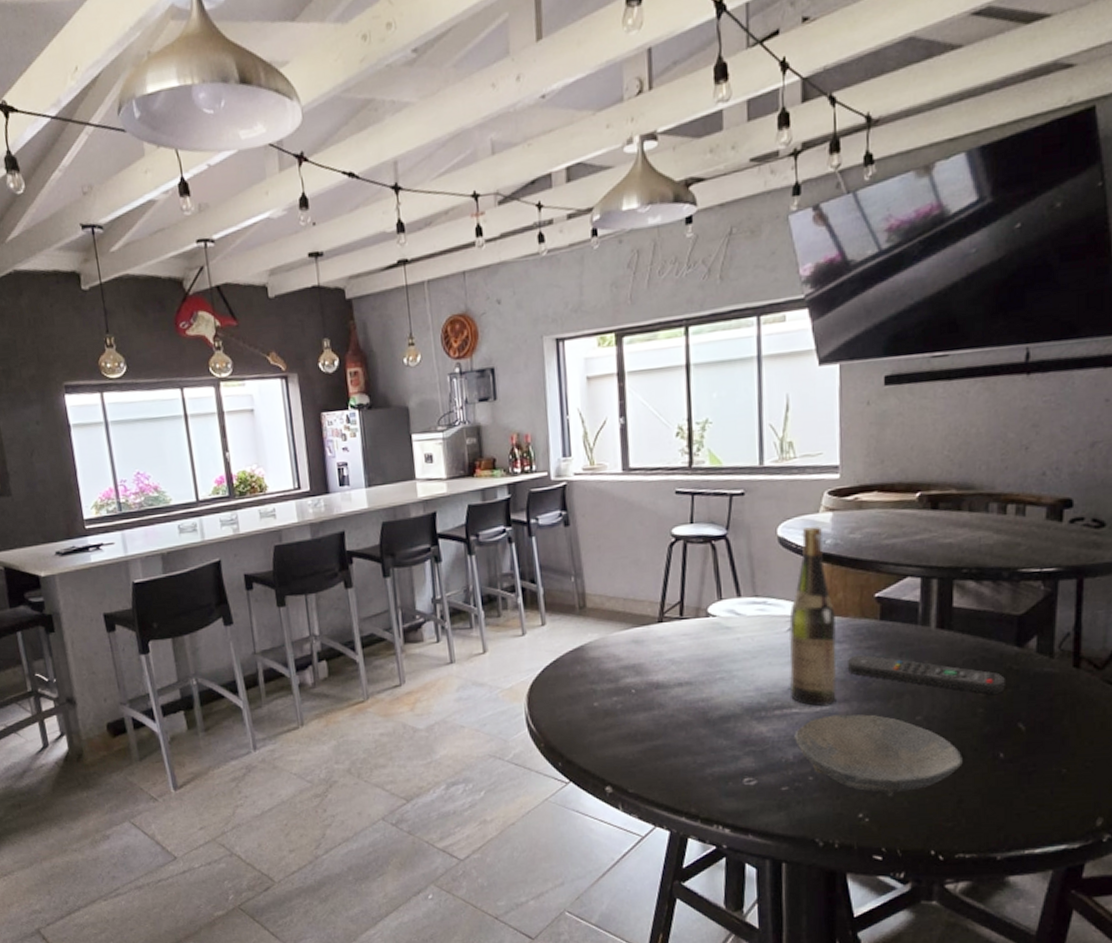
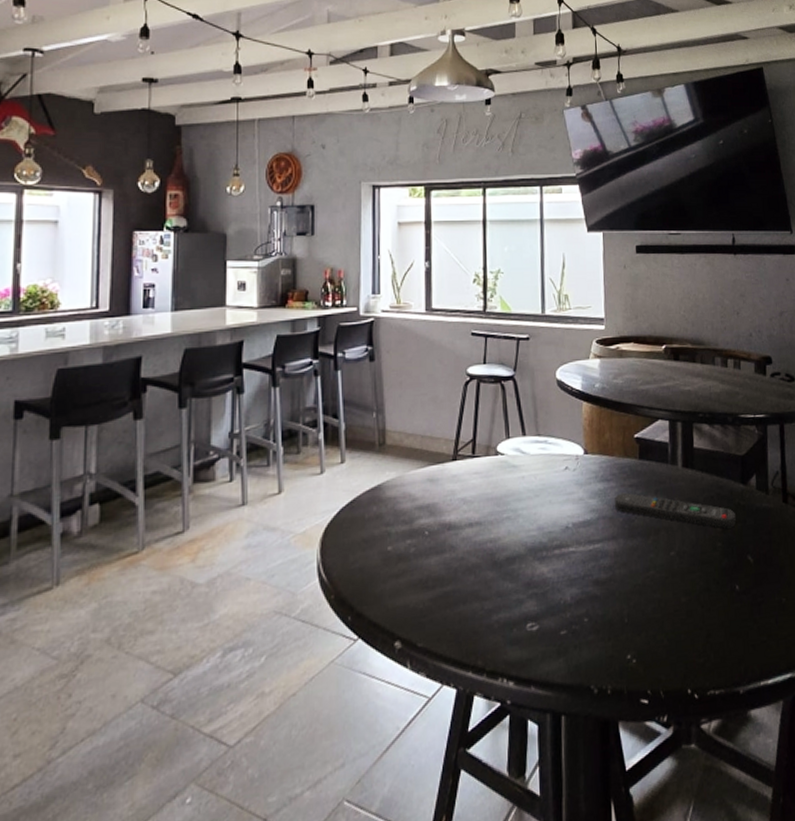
wine bottle: present [788,526,837,706] -> none [566,370,606,544]
bowl: present [794,714,963,798] -> none [571,551,708,636]

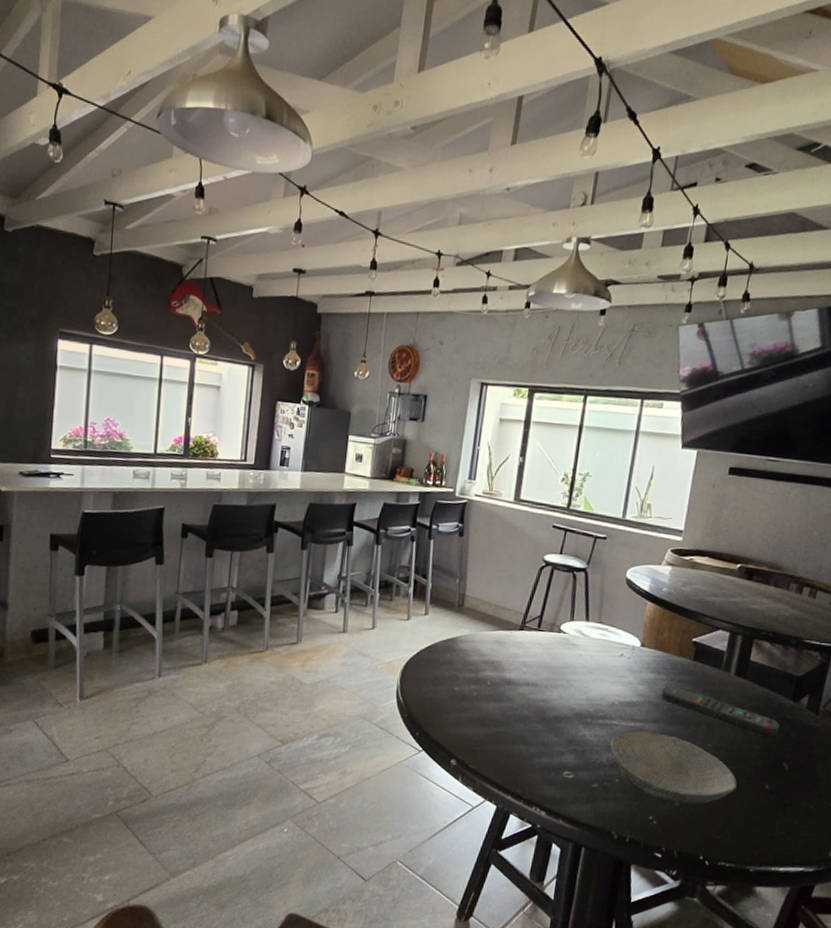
bowl: none [571,551,708,636] -> present [610,731,737,807]

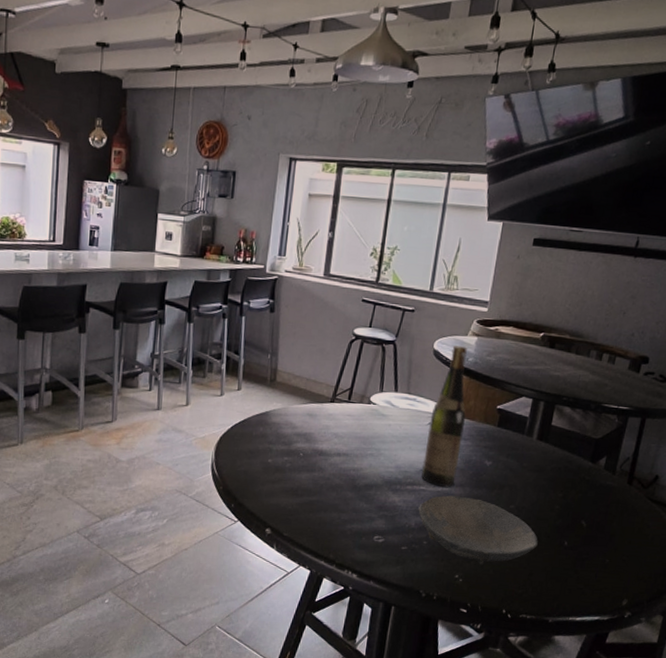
wine bottle: none [613,574,661,722] -> present [421,345,467,487]
remote control: present [661,685,780,737] -> none [466,451,579,497]

